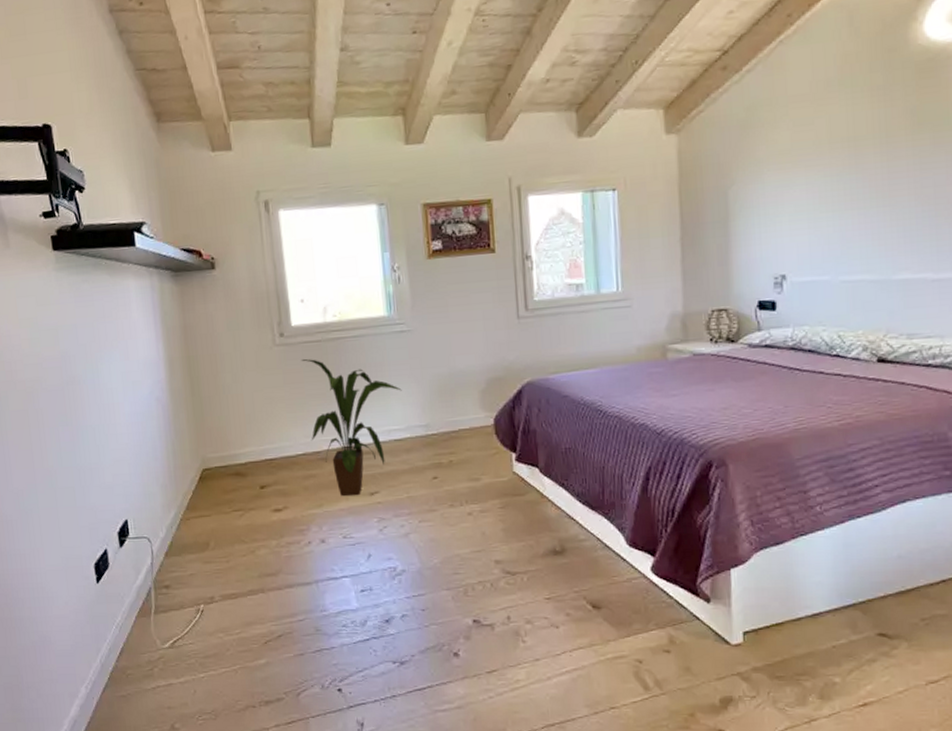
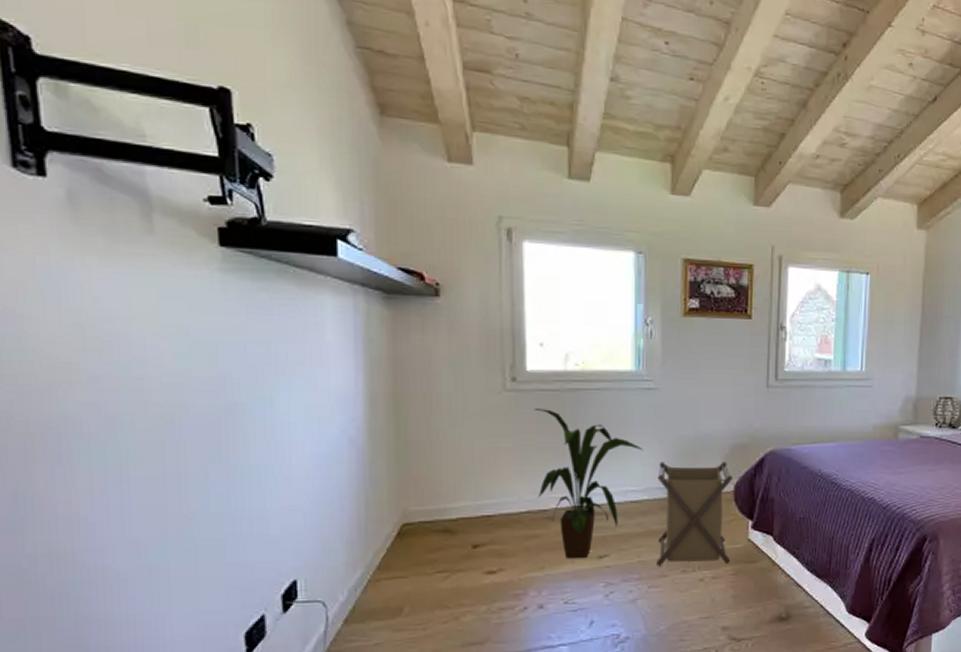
laundry basket: none [417,395,497,502] -> present [656,460,733,567]

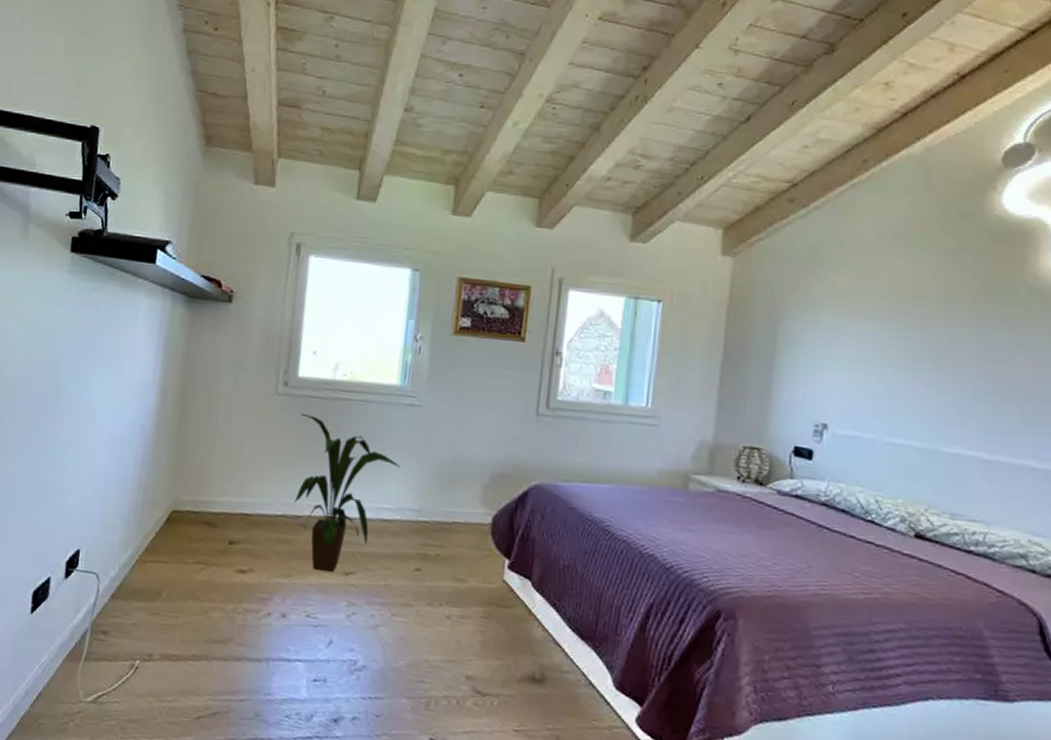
laundry basket: present [656,460,733,567] -> none [402,482,491,605]

